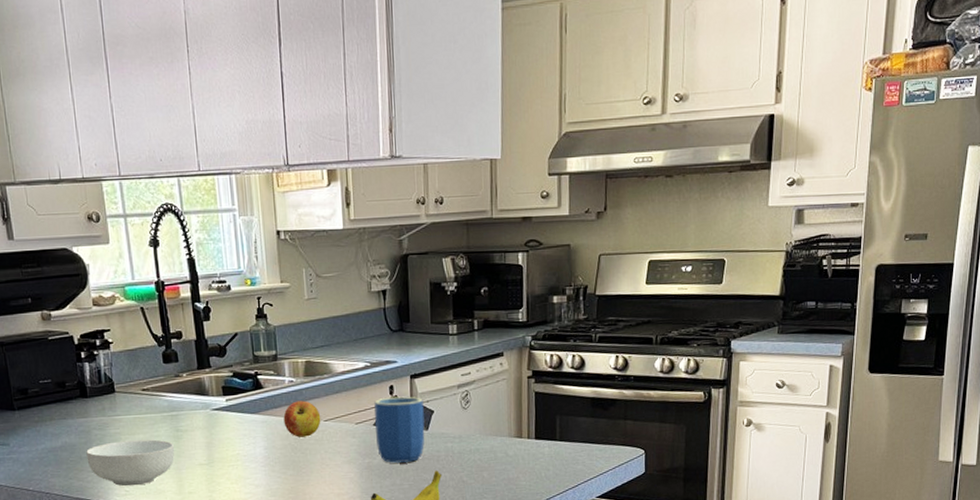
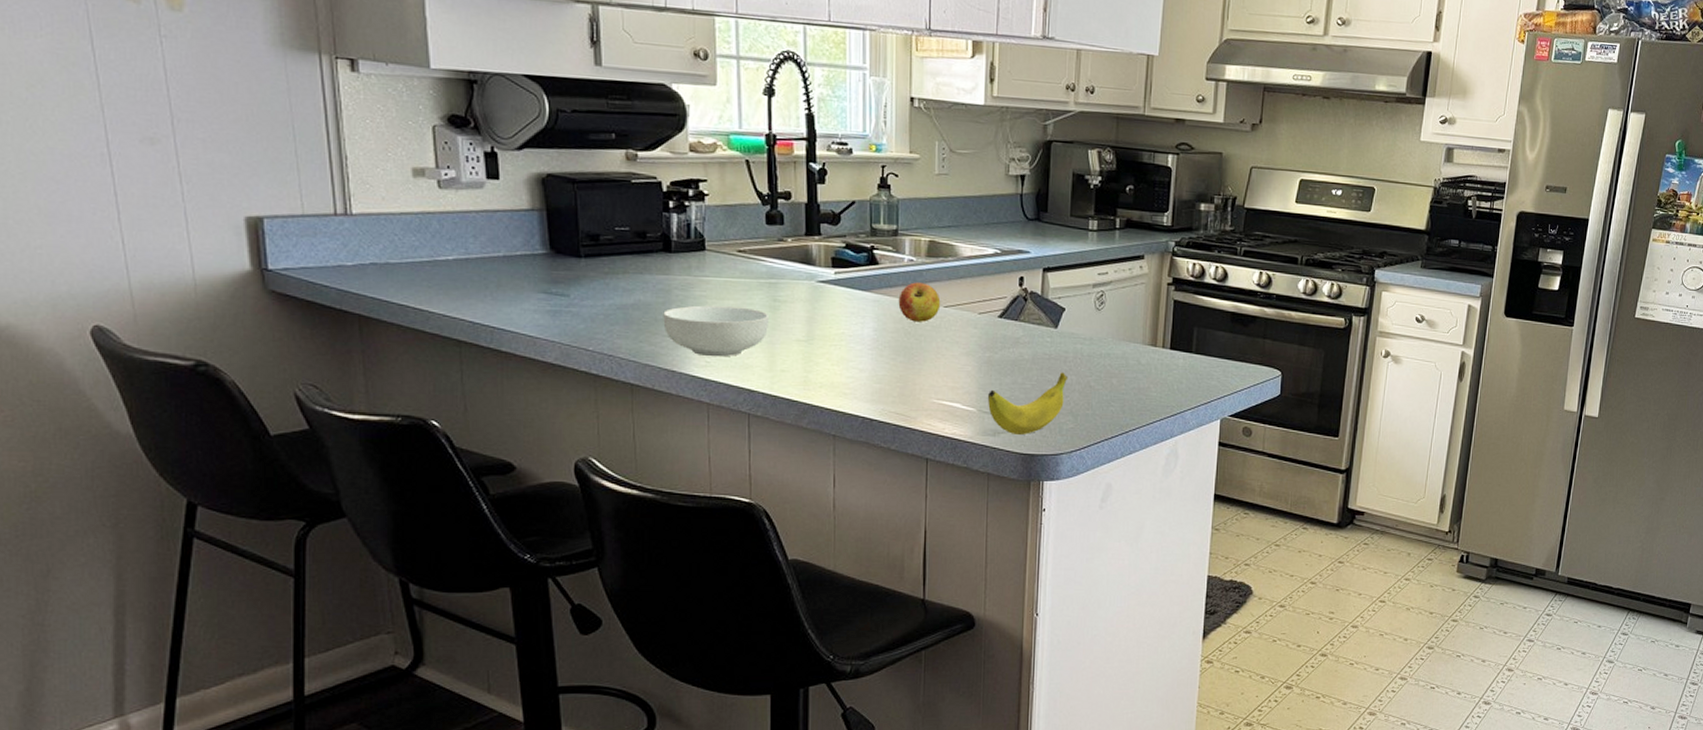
mug: present [374,396,425,463] -> none [999,289,1055,360]

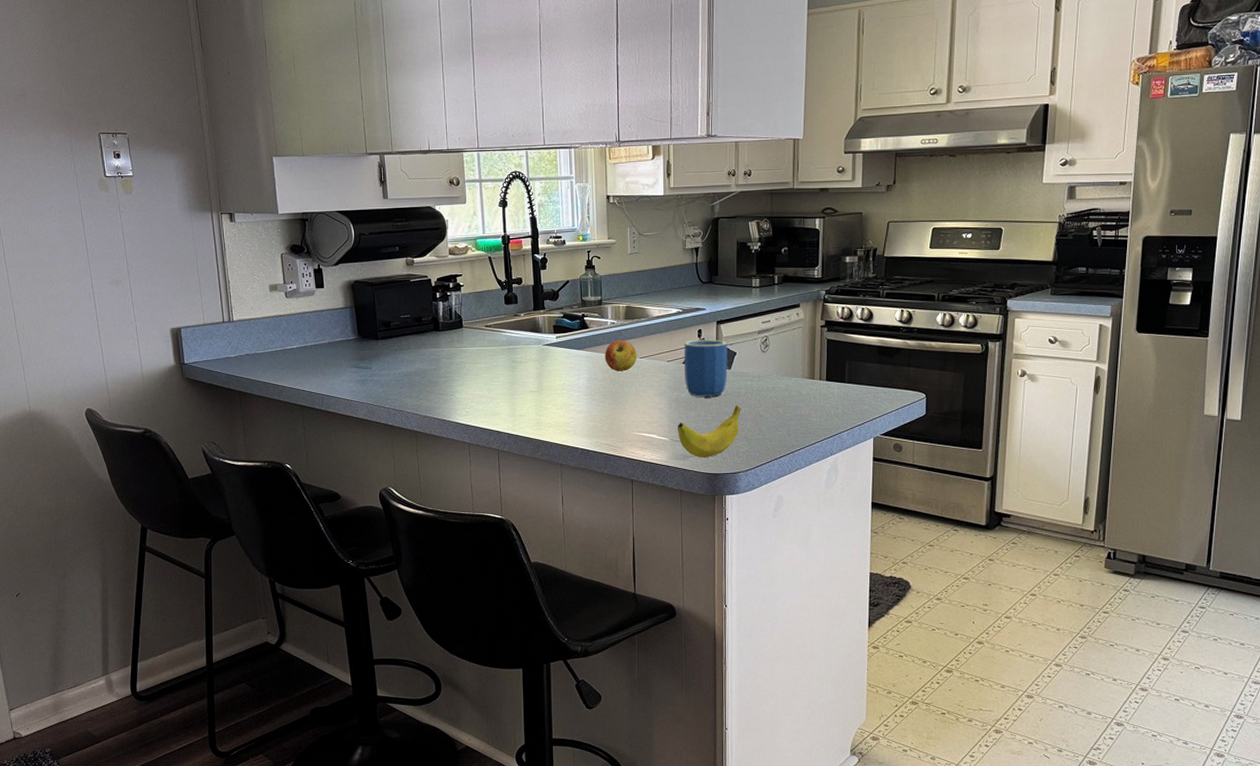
cereal bowl: present [663,305,770,358] -> none [435,368,510,408]
mug: none [999,289,1055,360] -> present [683,339,728,397]

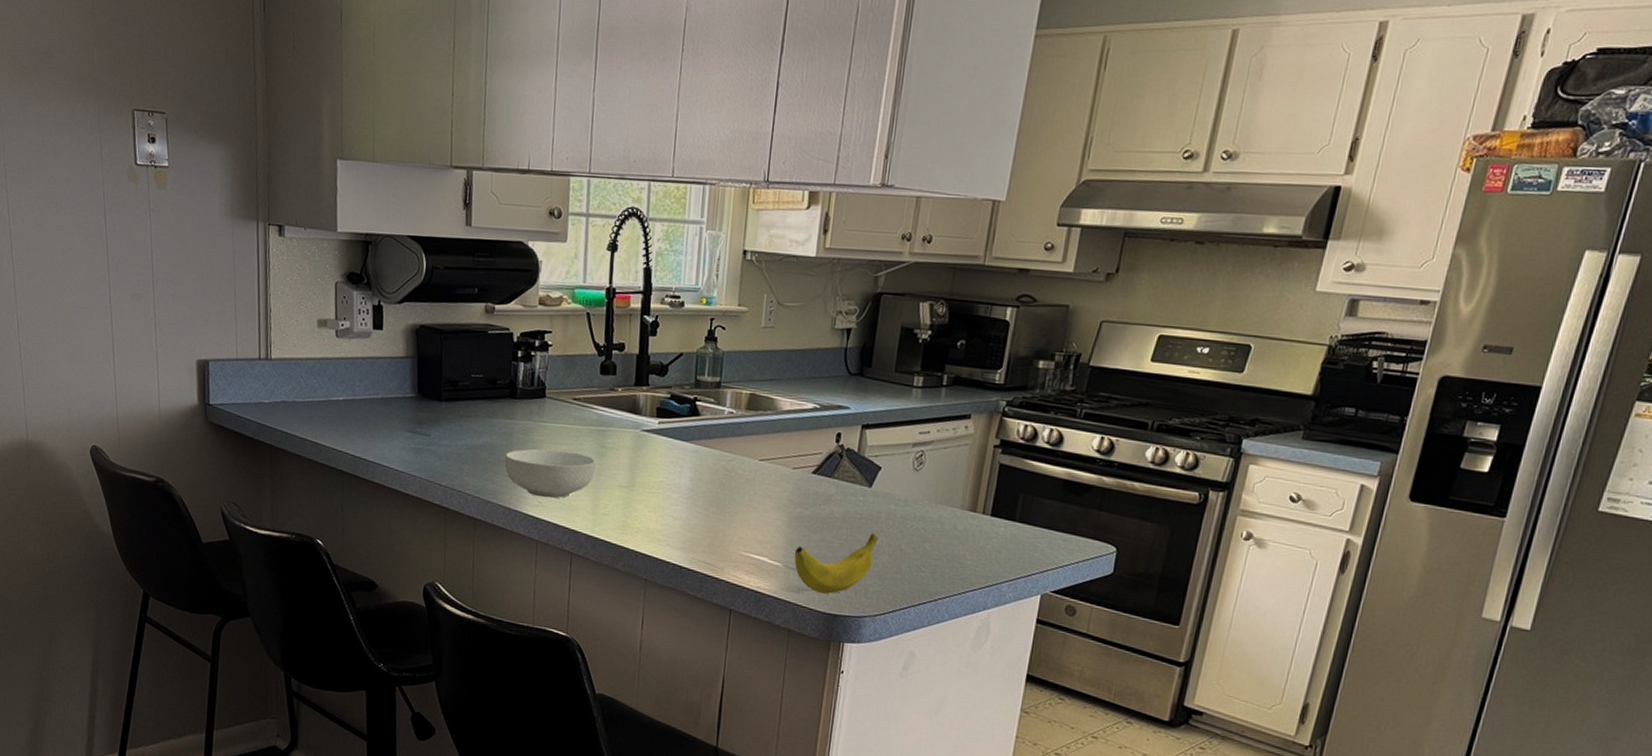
cereal bowl: none [435,368,510,408] -> present [504,449,597,499]
apple: present [604,340,637,372] -> none [715,434,757,475]
mug: present [683,339,728,397] -> none [811,445,872,519]

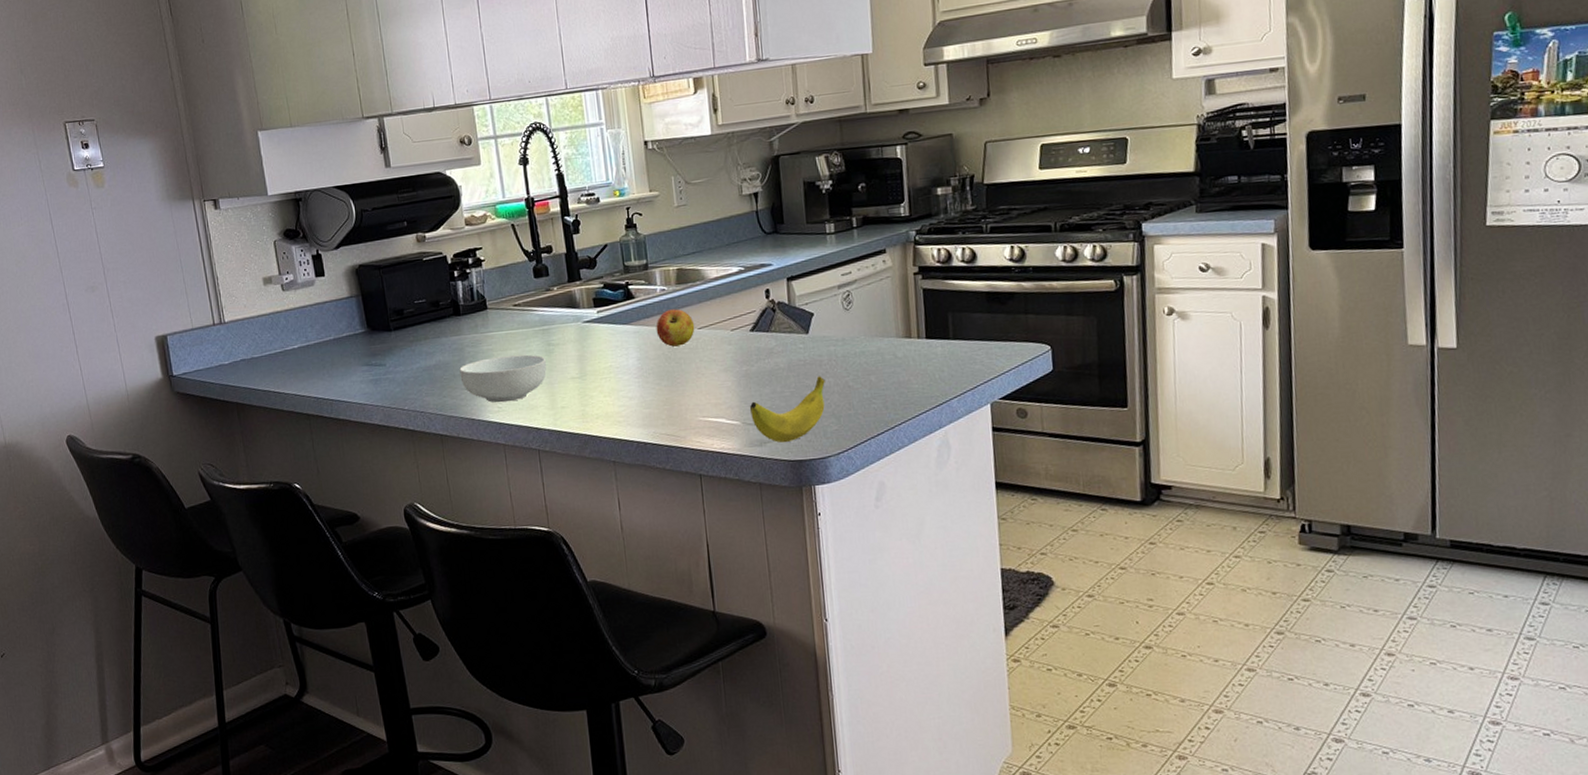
apple: none [715,434,757,475] -> present [656,309,695,347]

